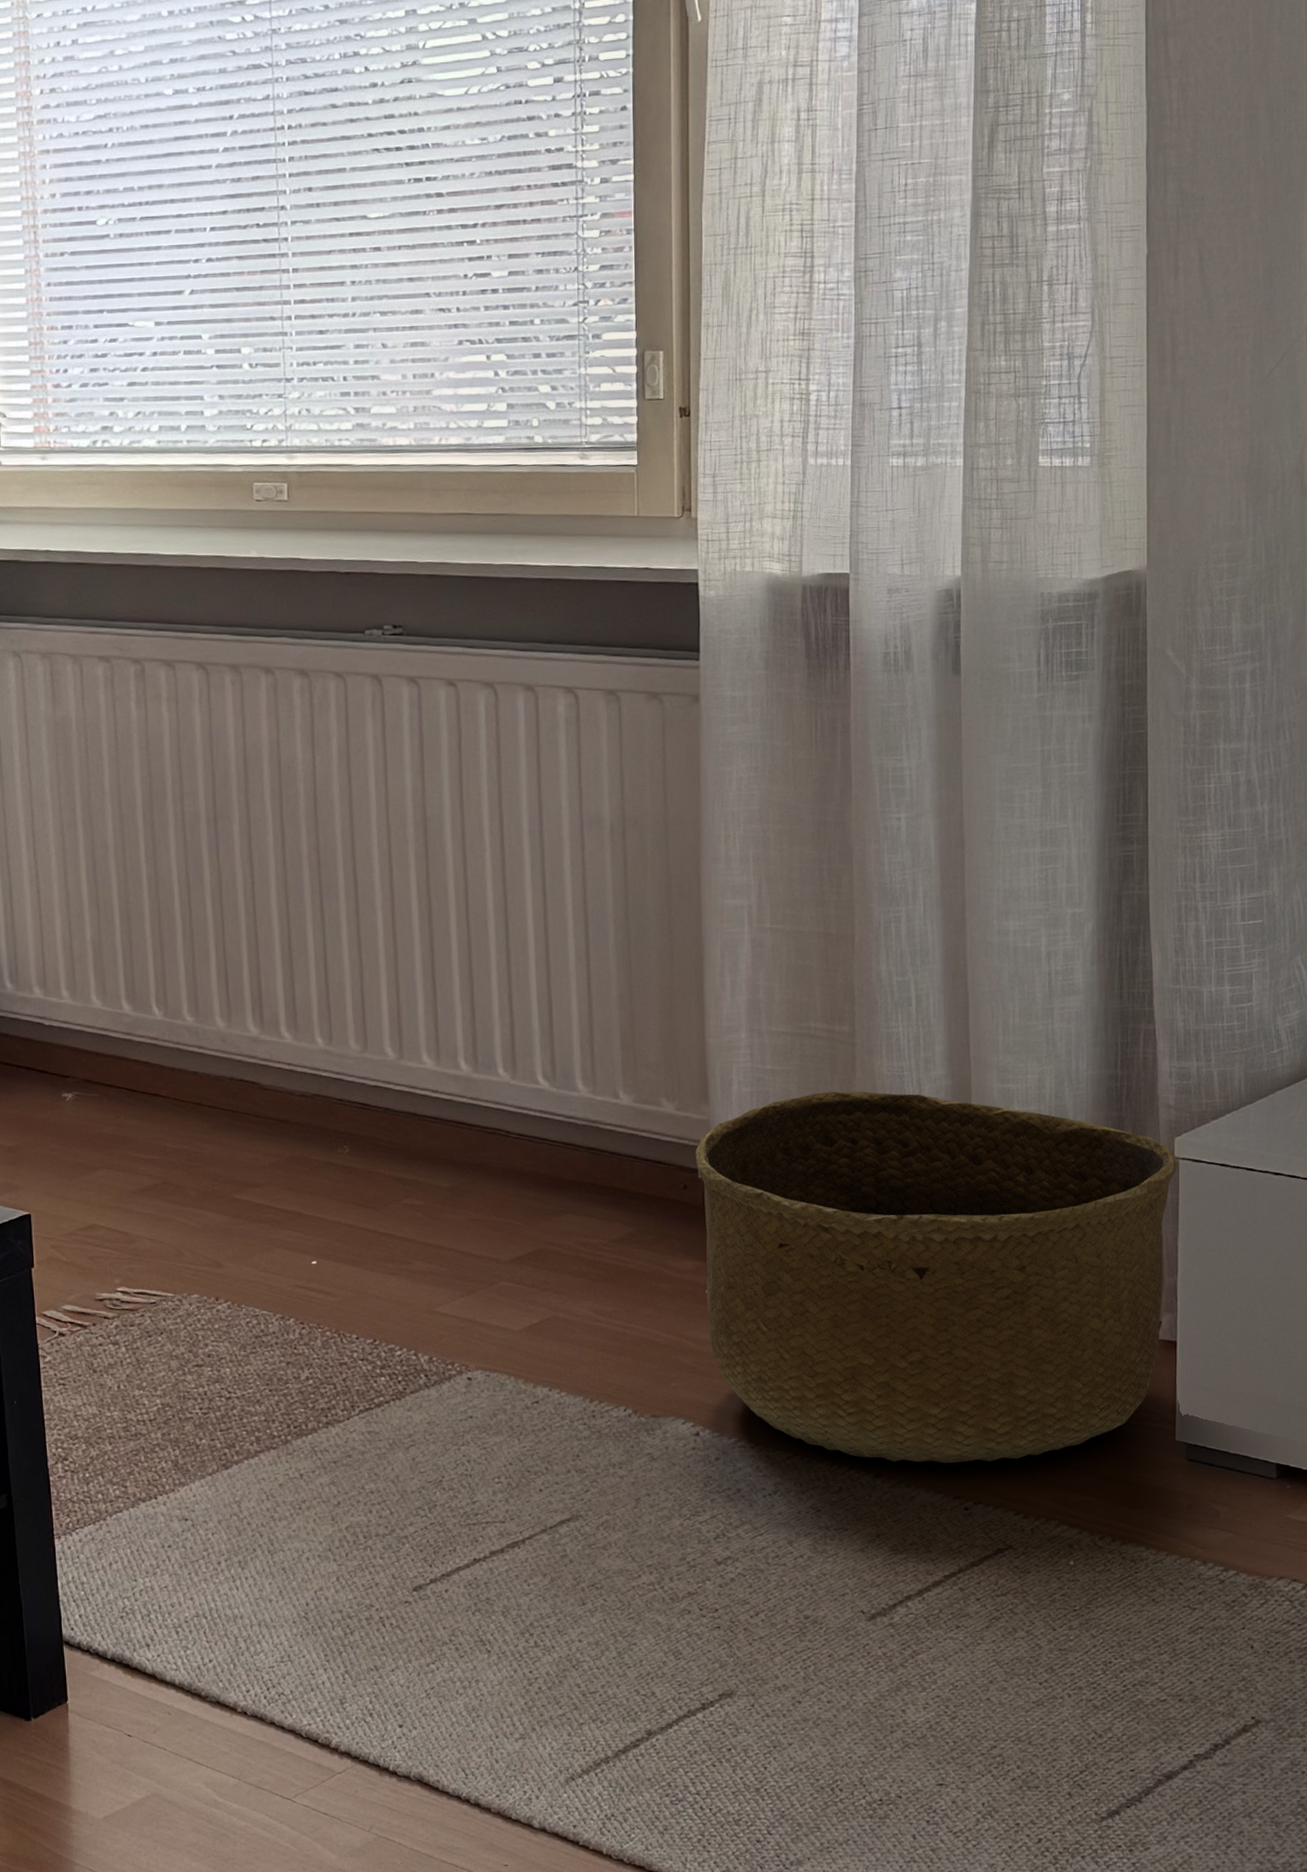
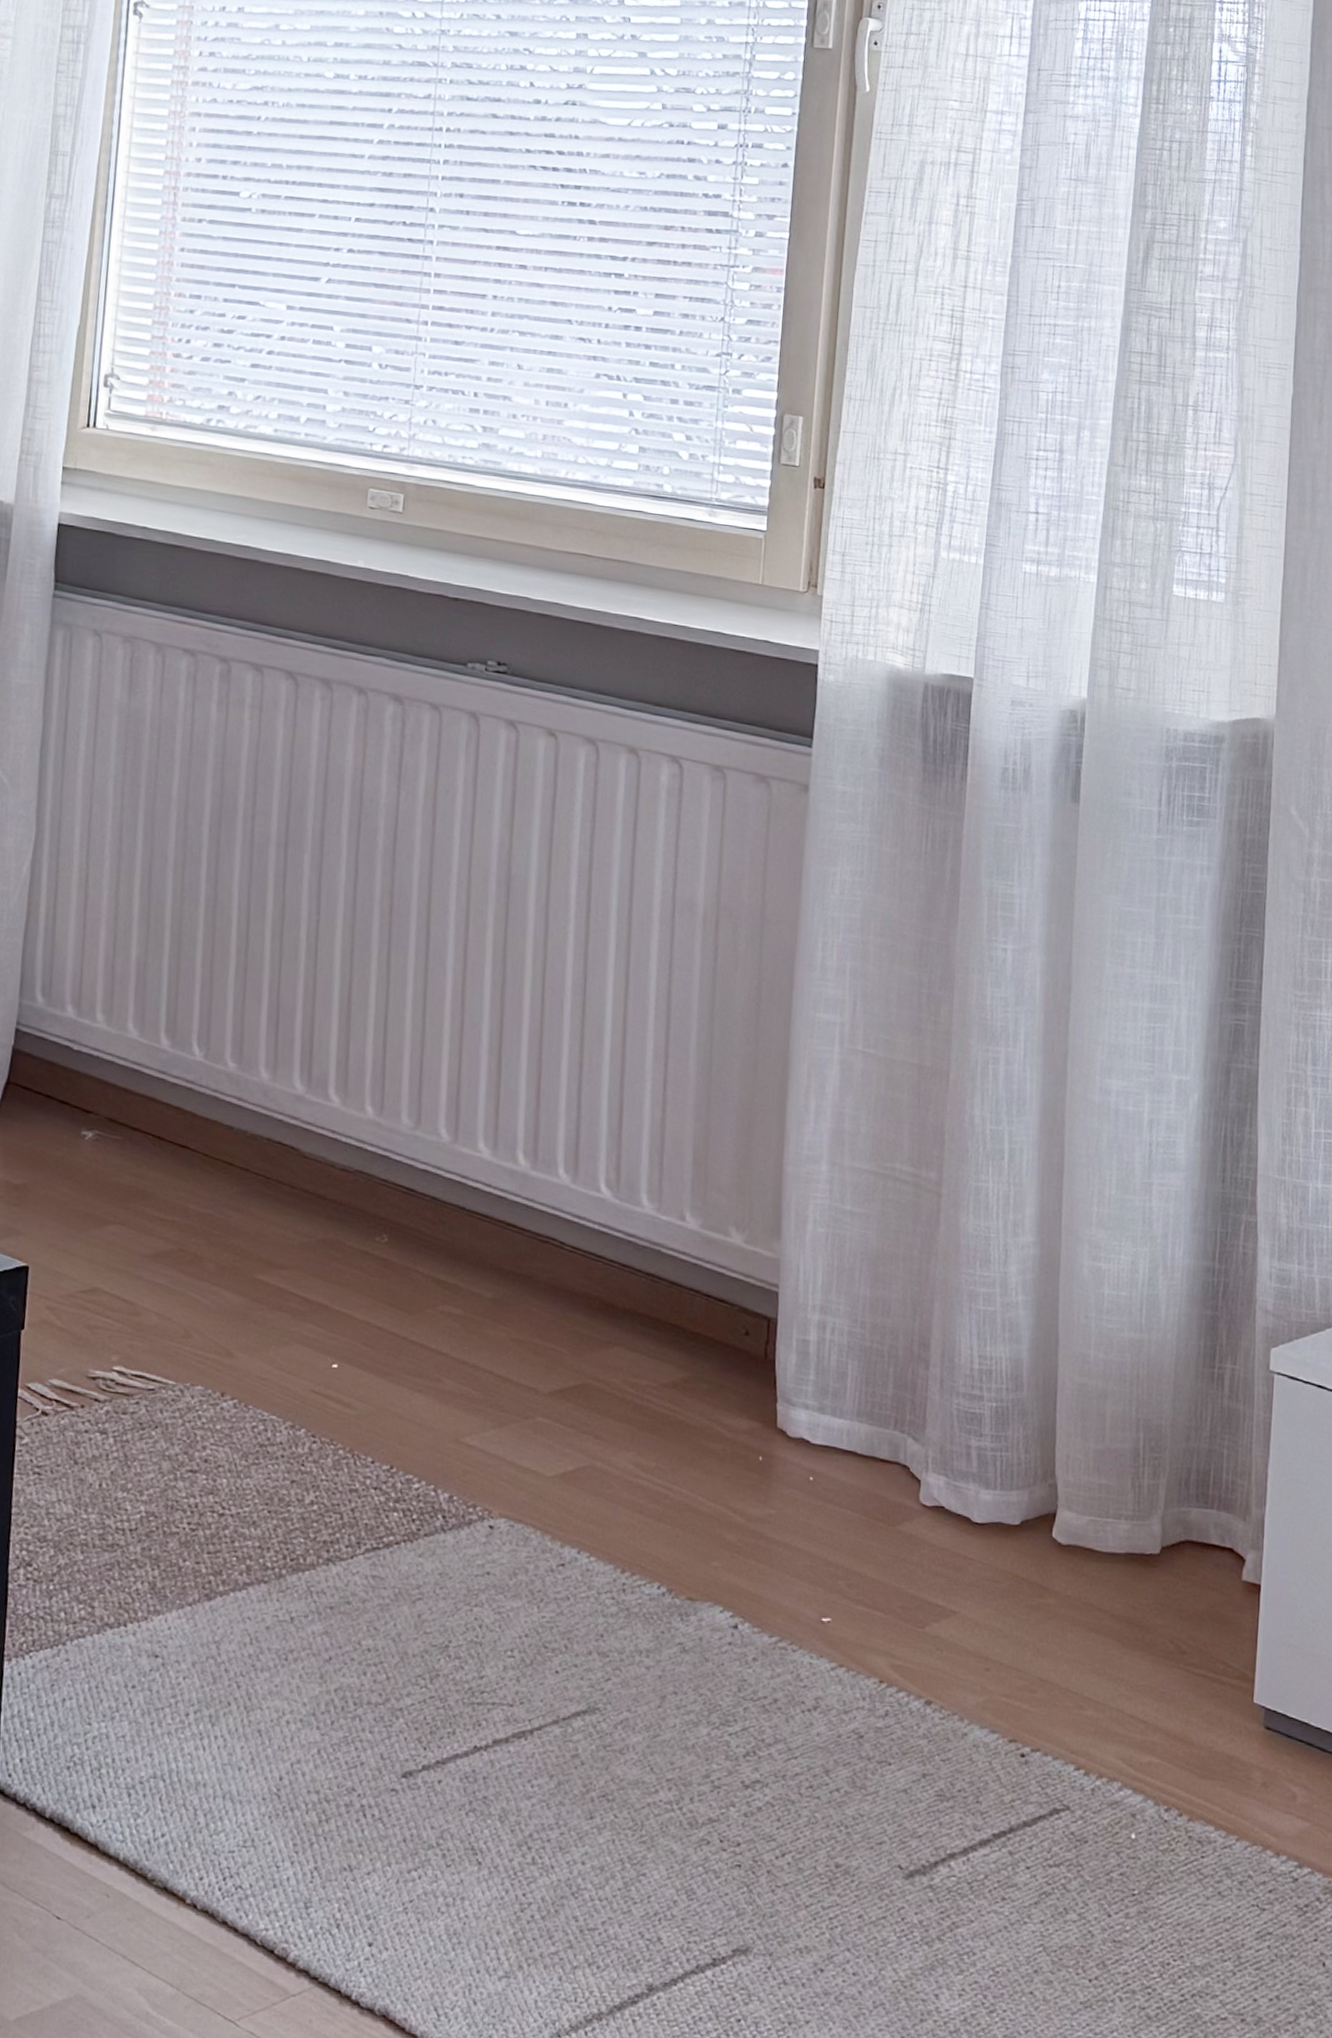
basket: present [695,1091,1179,1464] -> none [757,1244,1274,1703]

